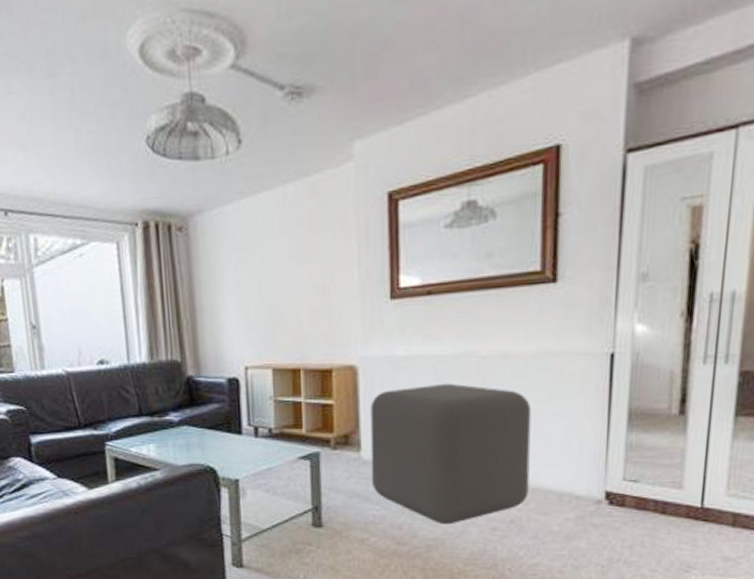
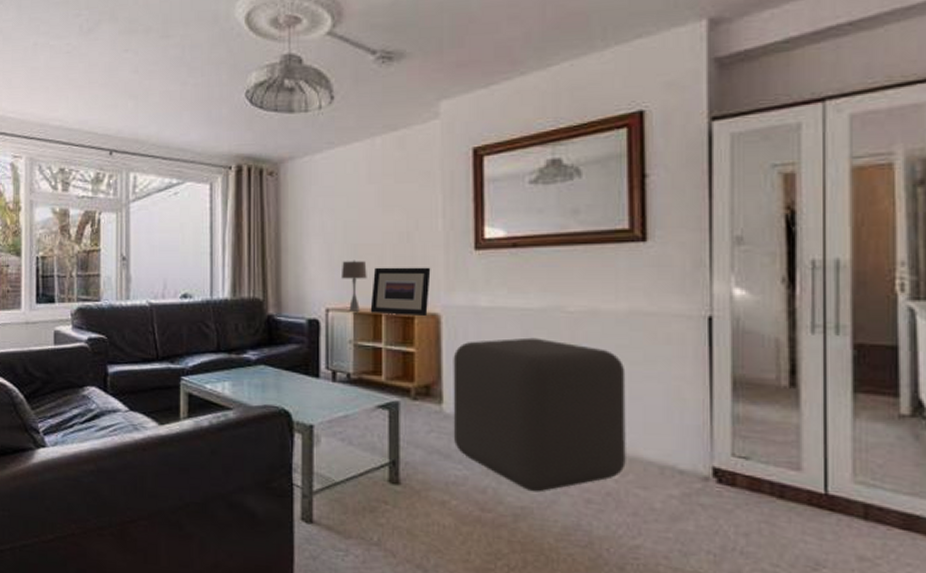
table lamp: none [258,316,284,368] -> present [340,260,367,311]
picture frame: none [288,319,348,369] -> present [370,267,431,317]

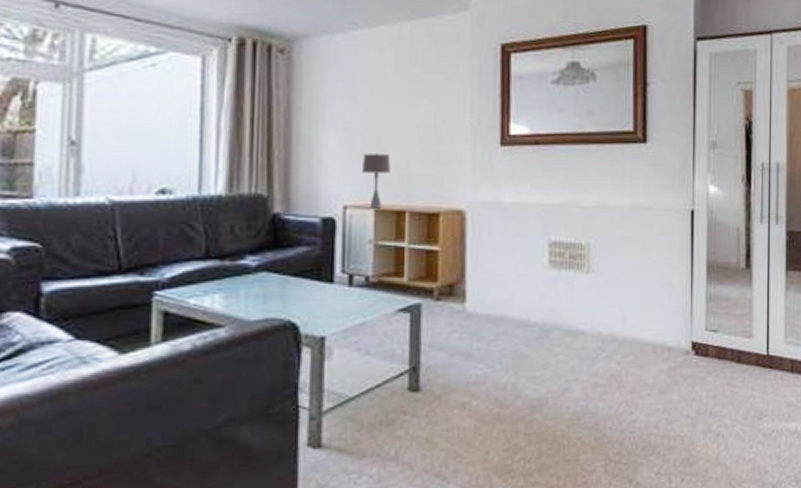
picture frame: present [370,267,431,317] -> none [393,161,457,214]
cube: present [453,337,626,492] -> none [475,232,628,382]

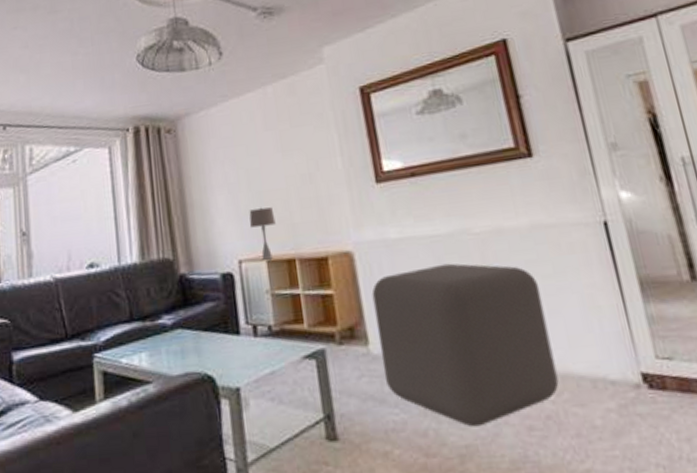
cube: none [475,232,628,382] -> present [371,263,559,427]

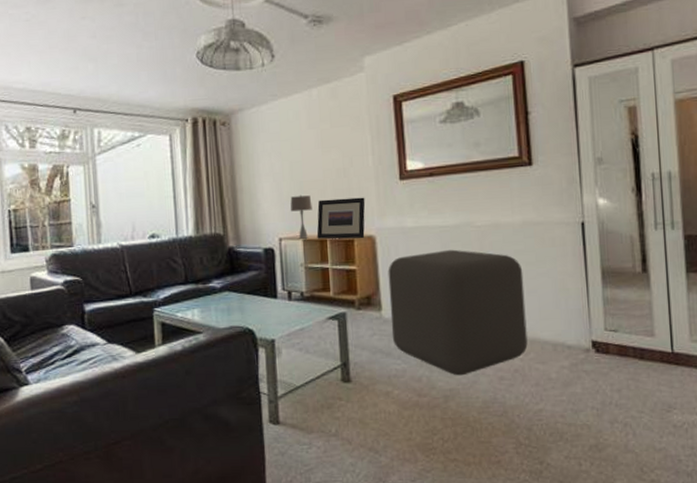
picture frame: none [281,205,341,259] -> present [316,197,366,240]

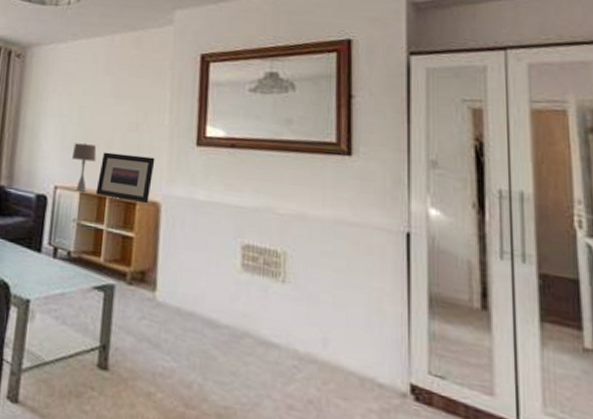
cube: present [388,249,528,376] -> none [163,232,330,393]

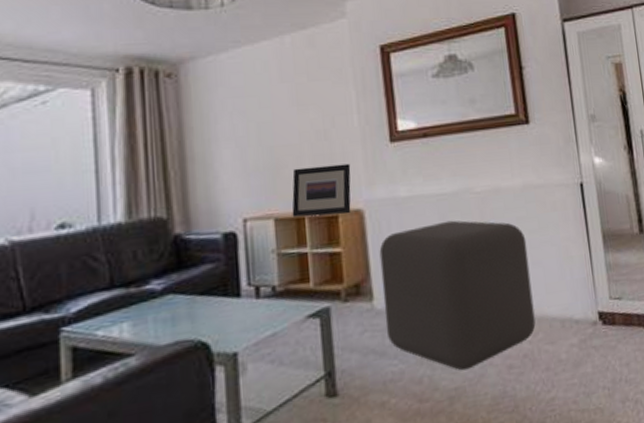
table lamp: present [71,143,97,192] -> none [257,163,286,218]
cube: none [163,232,330,393] -> present [379,220,536,371]

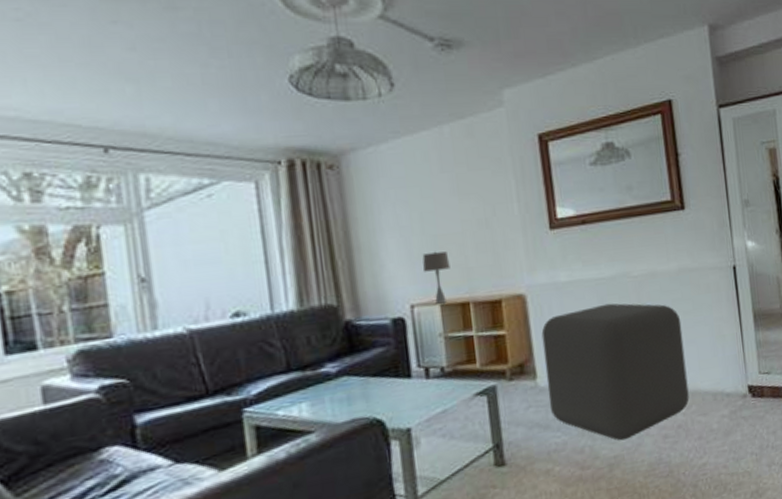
table lamp: none [257,163,286,218] -> present [422,251,450,304]
picture frame: present [292,163,351,217] -> none [456,250,514,303]

